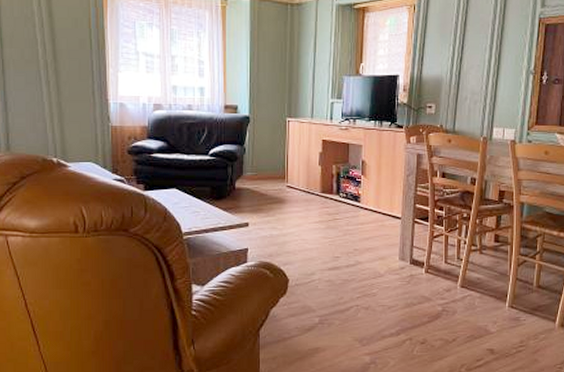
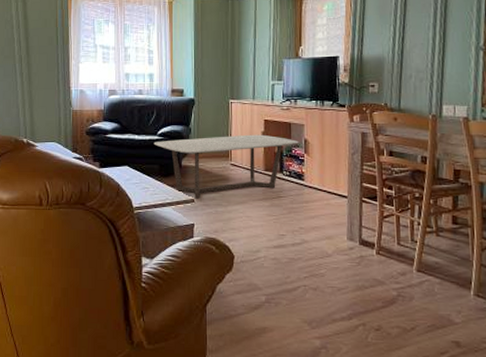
coffee table: none [204,155,356,223] -> present [153,134,299,199]

